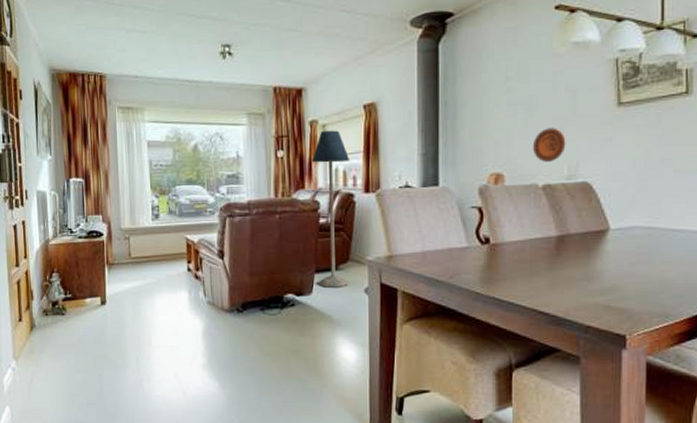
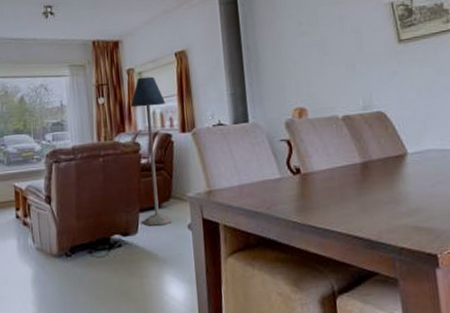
decorative plate: present [532,128,566,162] -> none [328,64,359,95]

